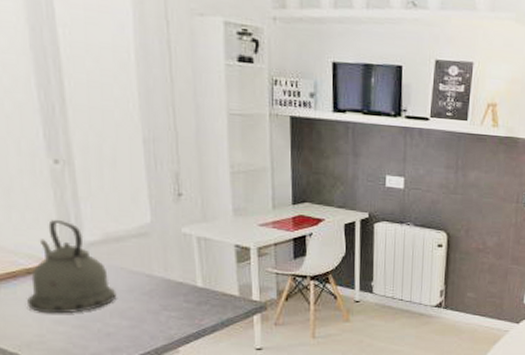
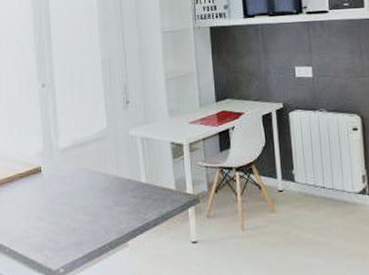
kettle: present [27,220,117,314] -> none [19,132,81,212]

